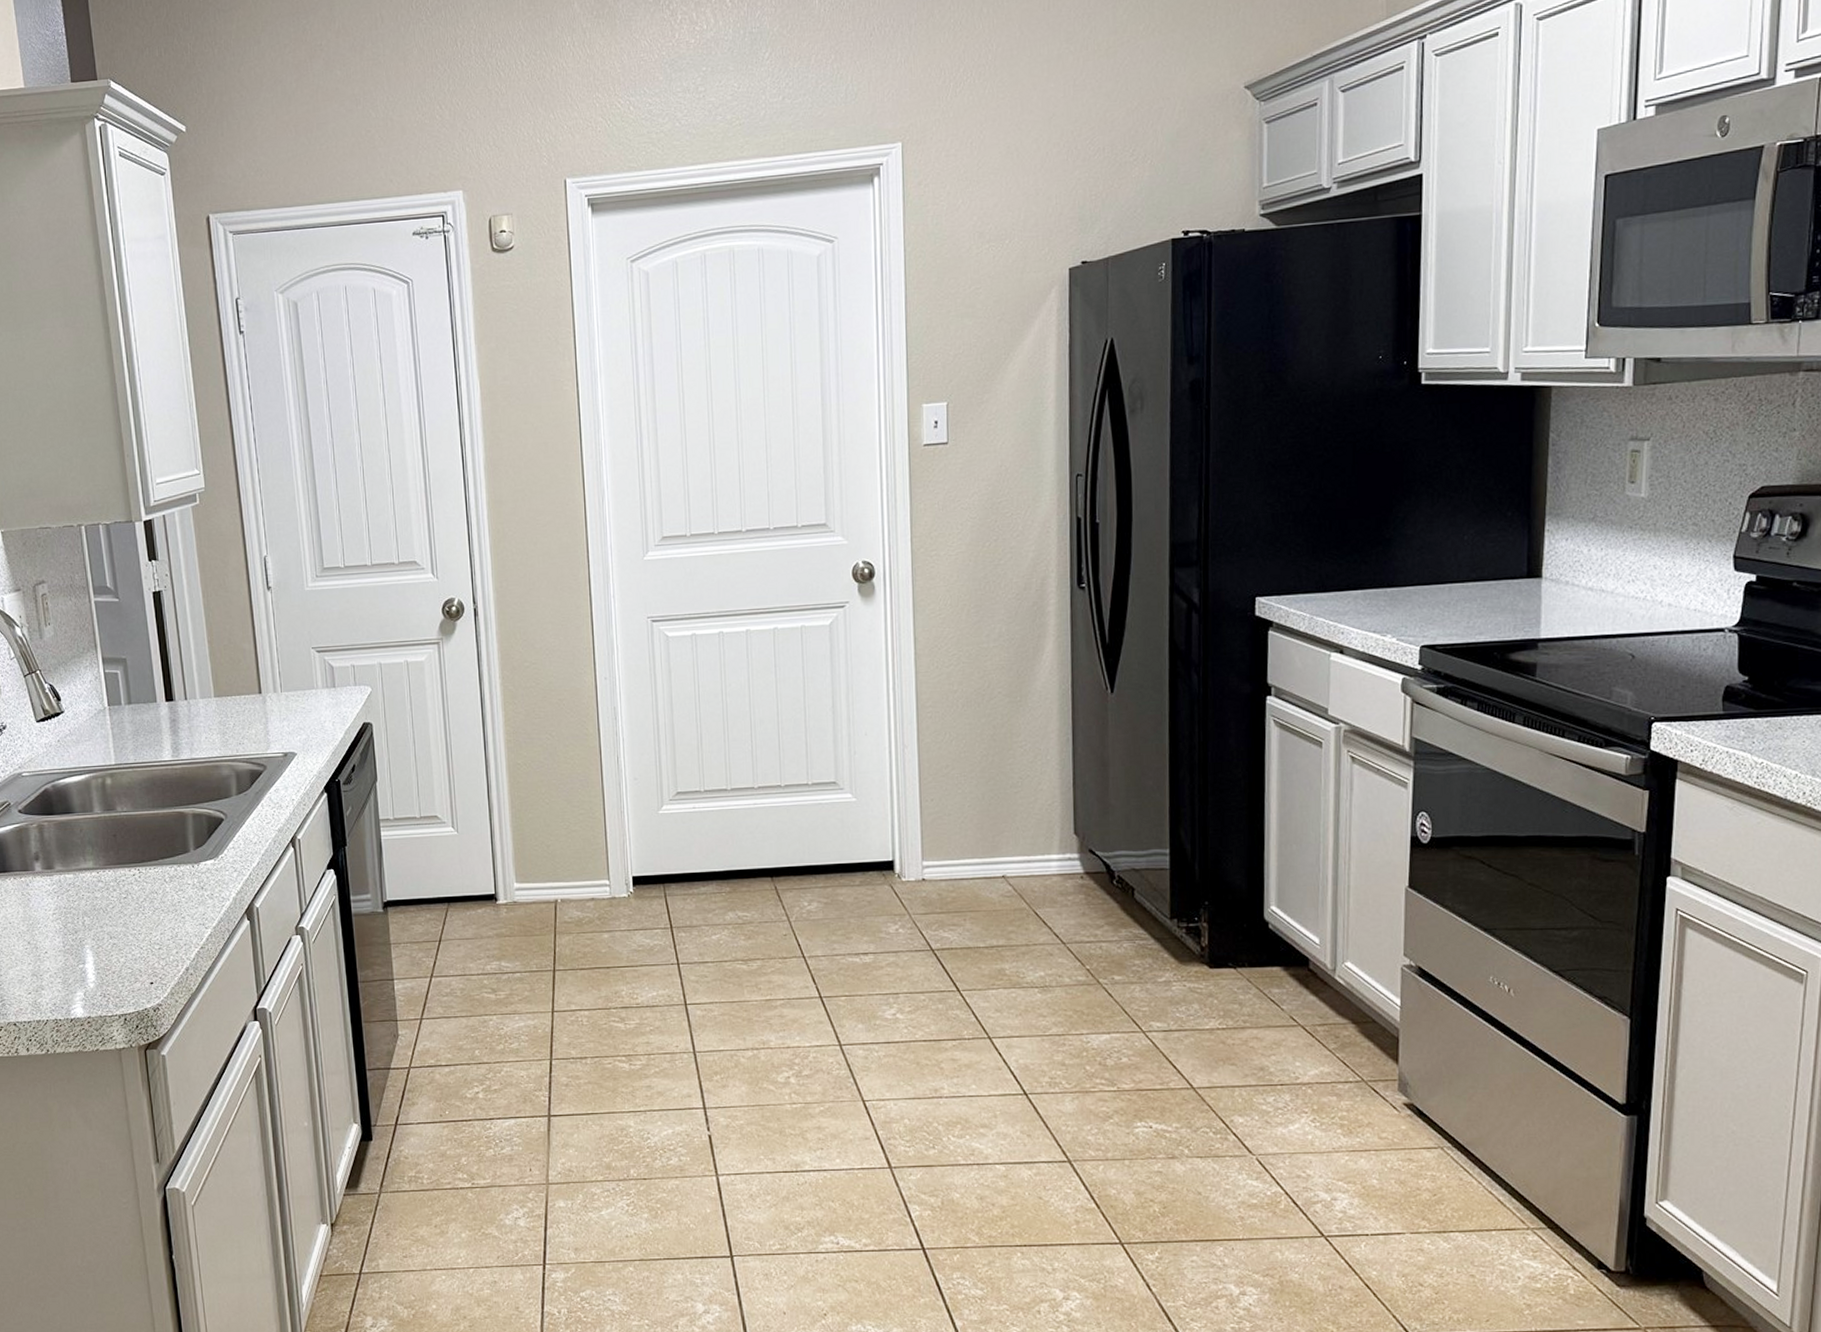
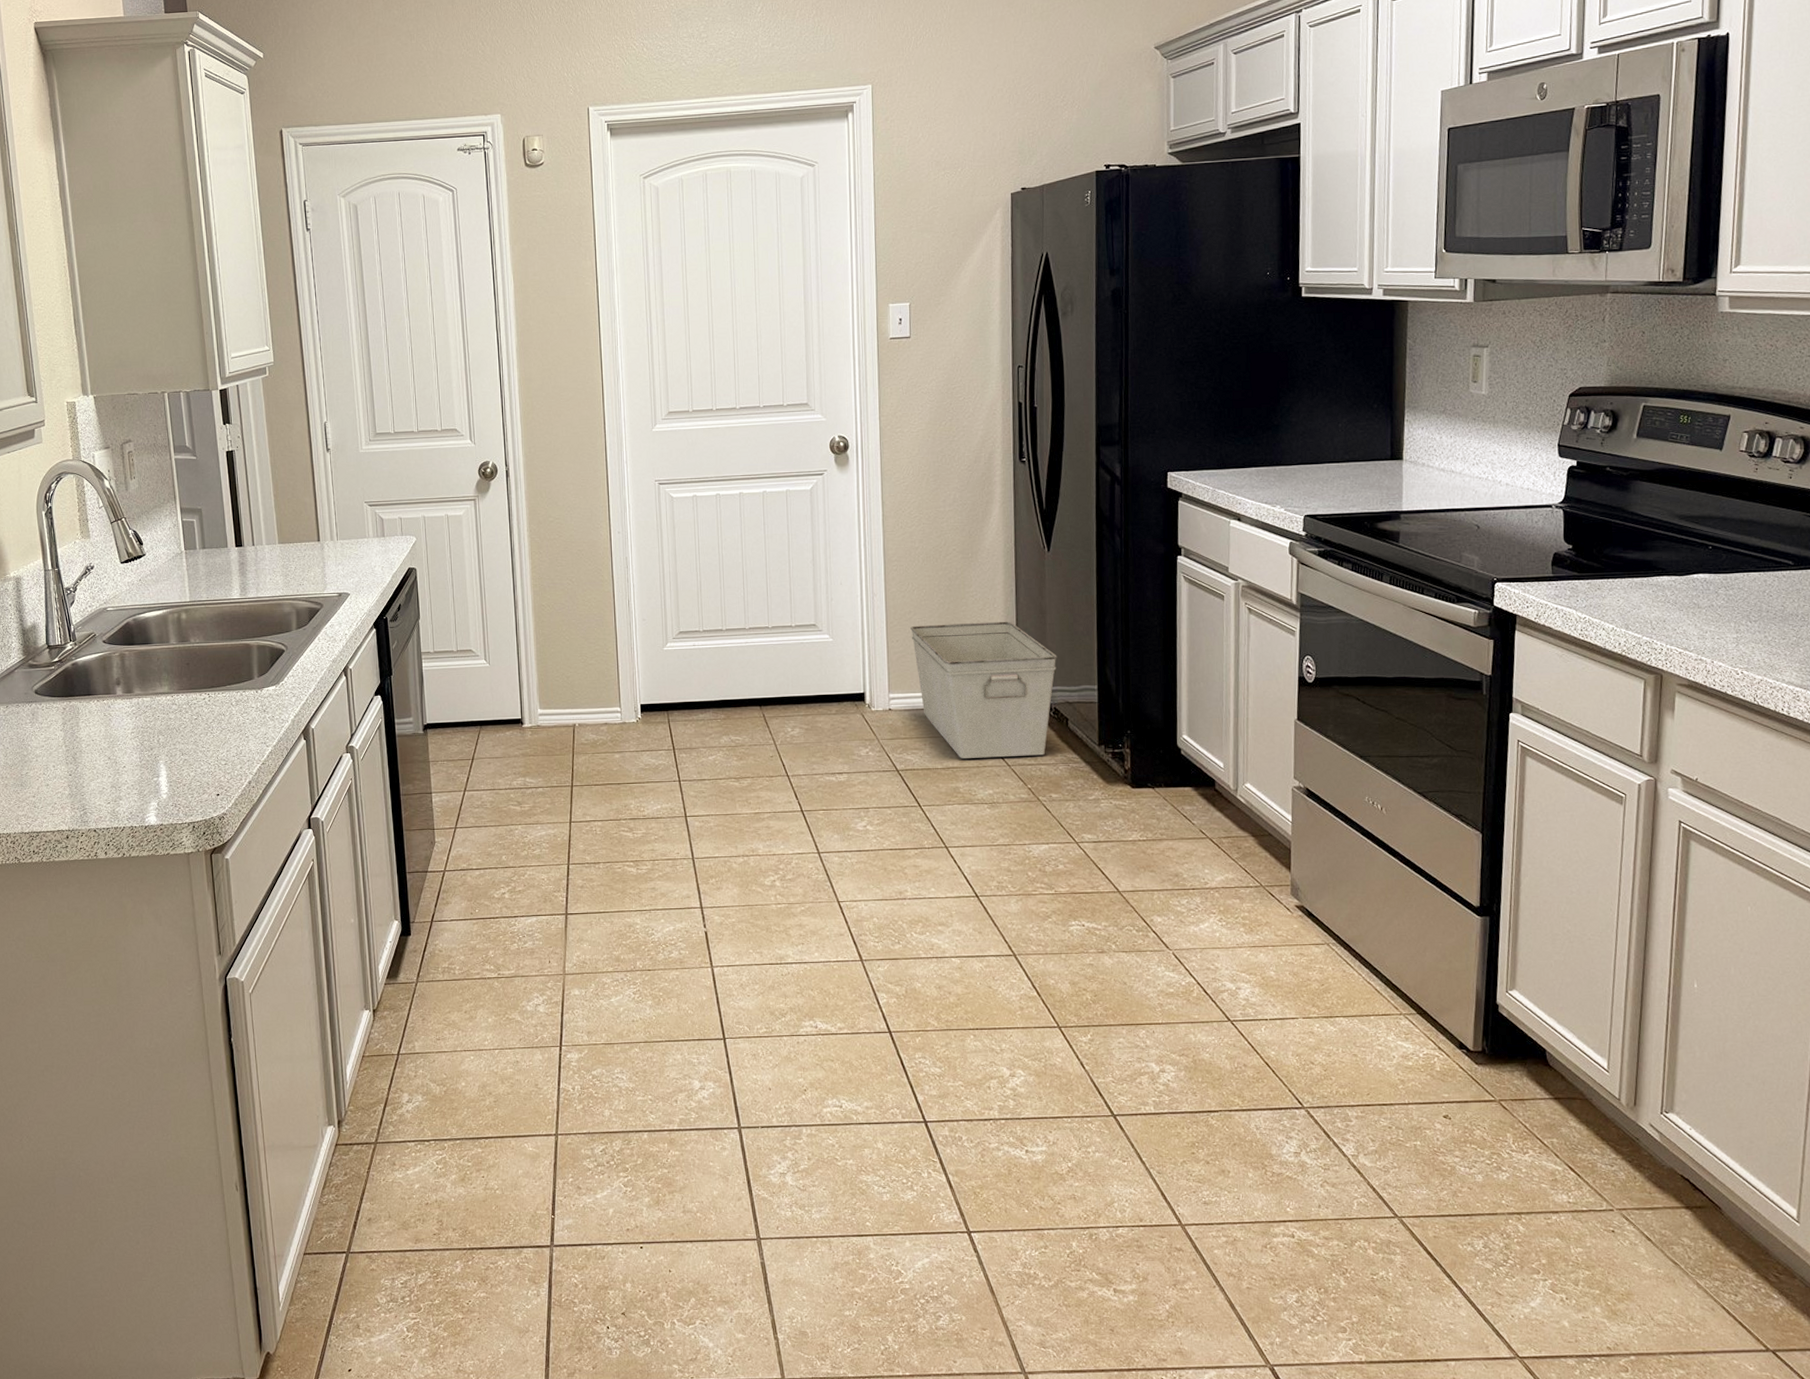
storage bin: none [948,775,1122,936] -> present [910,621,1057,758]

